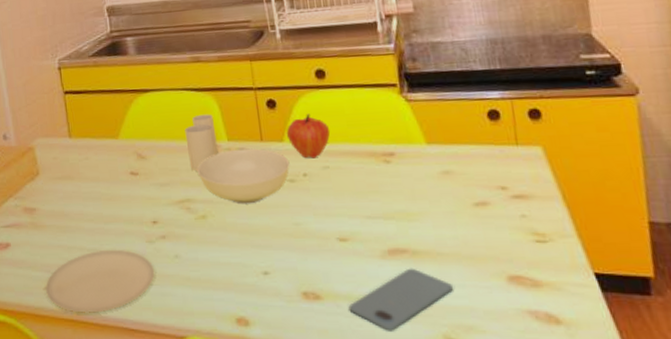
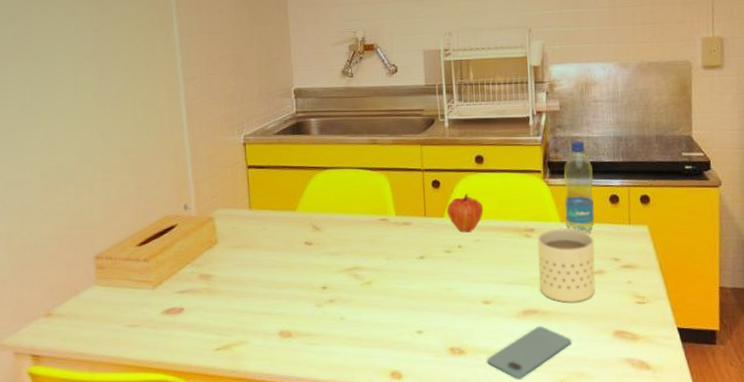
plate: present [45,249,155,314] -> none [215,312,321,373]
cup: present [185,114,218,172] -> none [358,191,386,242]
bowl: present [197,148,290,203] -> none [366,222,448,271]
mug: none [399,151,479,242] -> present [537,228,595,304]
bottle: none [425,46,471,158] -> present [564,140,595,234]

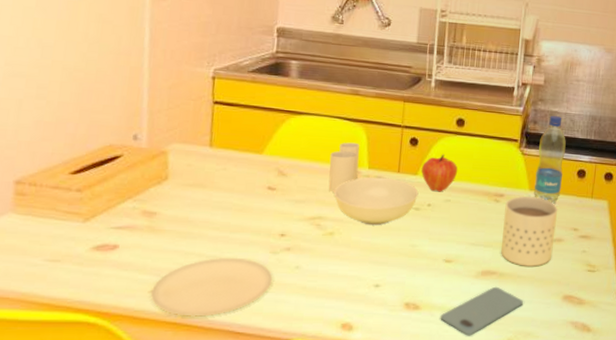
plate: none [215,312,321,373] -> present [150,257,273,318]
cup: none [358,191,386,242] -> present [328,142,360,193]
bowl: none [366,222,448,271] -> present [334,177,419,225]

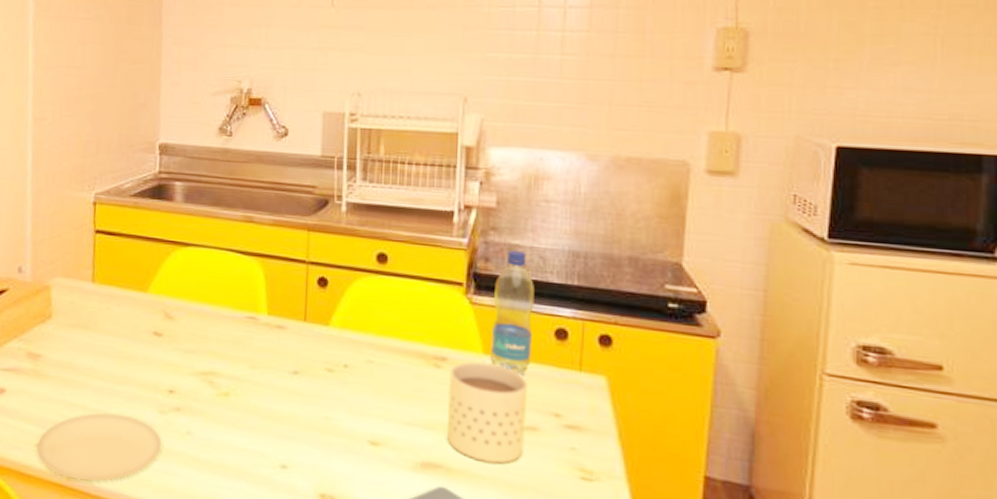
cup: present [328,142,360,193] -> none [221,280,256,343]
bowl: present [334,177,419,225] -> none [228,325,332,388]
fruit: present [421,154,458,192] -> none [333,299,382,350]

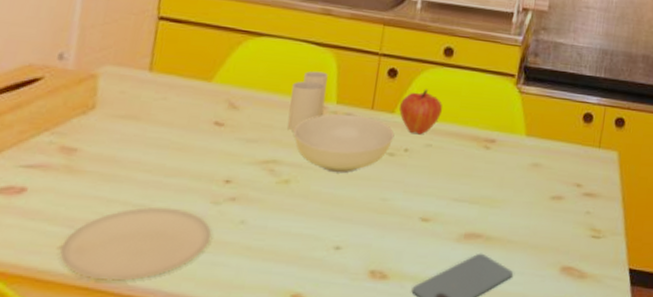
cup: none [221,280,256,343] -> present [287,71,328,131]
bowl: none [228,325,332,388] -> present [293,113,395,173]
fruit: none [333,299,382,350] -> present [399,89,443,135]
mug: present [447,361,529,465] -> none [489,142,559,231]
bottle: present [490,249,535,376] -> none [531,47,572,153]

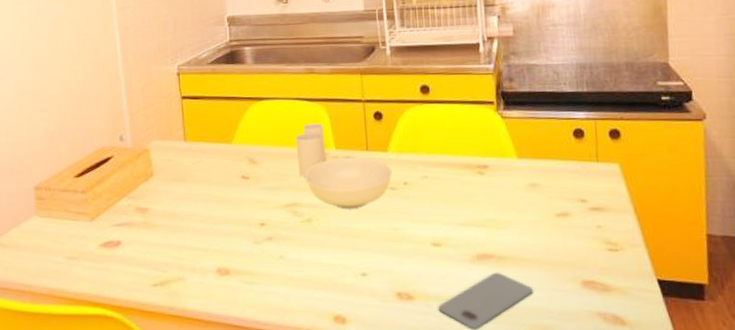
plate: present [59,206,213,282] -> none [153,249,260,311]
fruit: present [399,89,443,135] -> none [390,126,431,168]

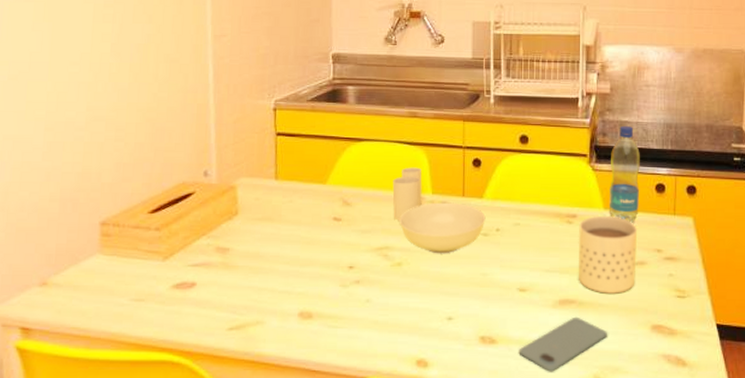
mug: none [491,165,559,249] -> present [578,215,638,295]
bottle: none [520,68,557,172] -> present [608,125,640,223]

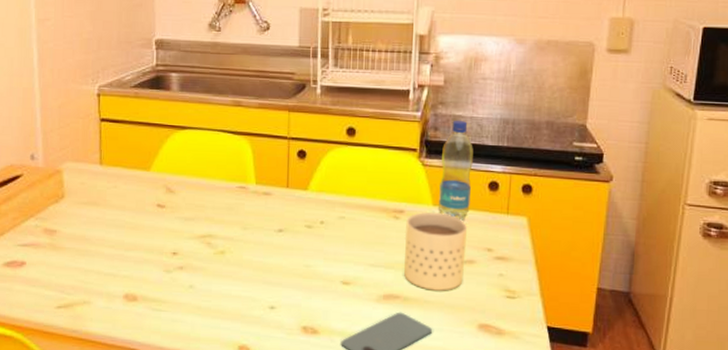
cup: present [392,167,422,221] -> none [216,156,246,210]
bowl: present [399,202,486,253] -> none [222,193,310,243]

